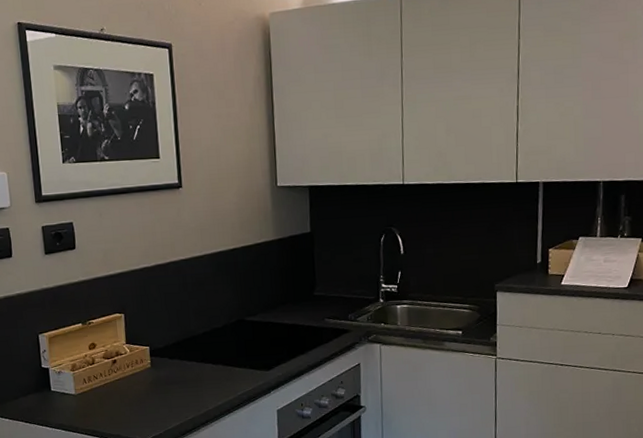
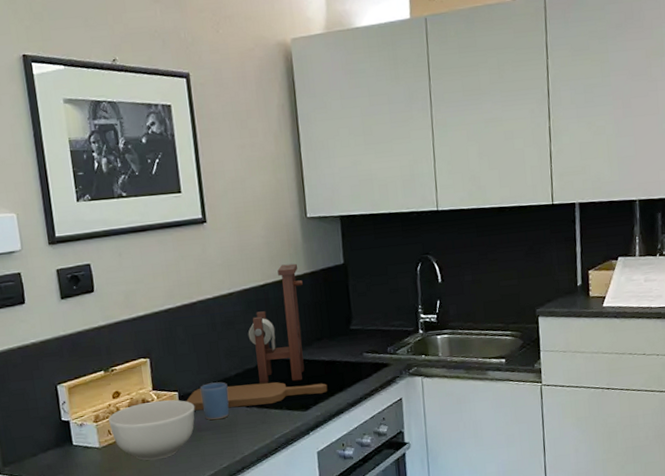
bowl: none [84,353,165,409] -> present [108,399,195,461]
cutting board: none [156,342,290,365] -> present [186,382,328,411]
mug: none [170,339,196,375] -> present [200,382,229,421]
paper towel holder: none [217,230,270,343] -> present [248,263,305,384]

